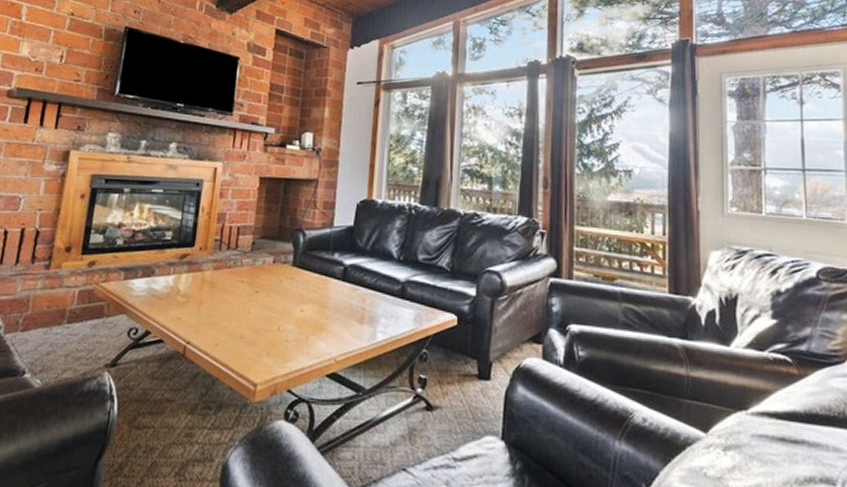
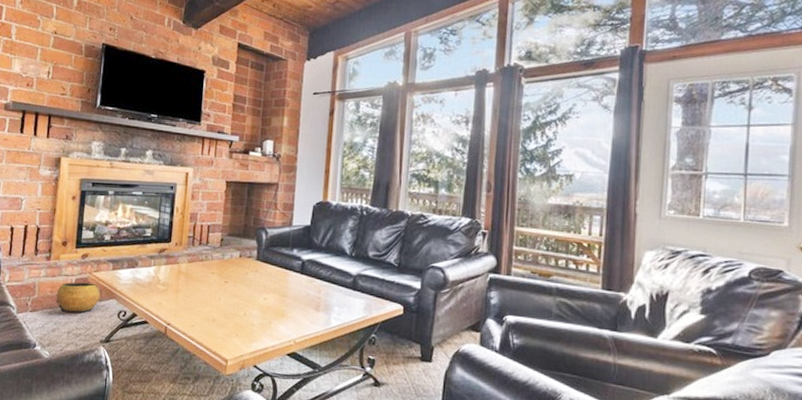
clay pot: none [53,294,109,333] -> present [55,281,101,314]

